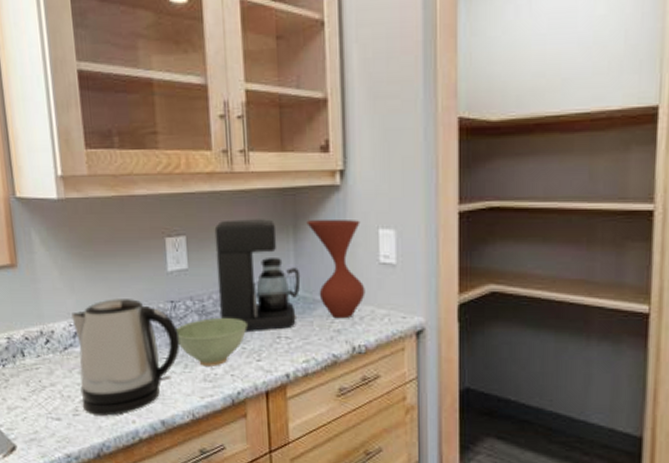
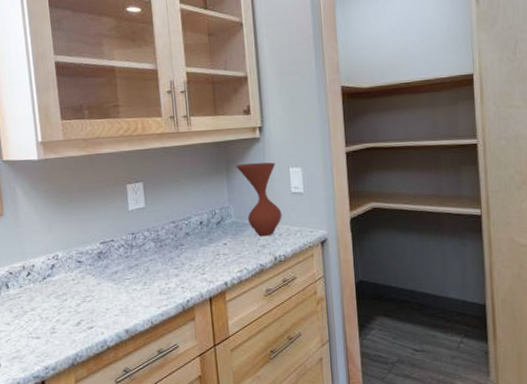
kettle: present [72,299,180,415] -> none [49,234,140,330]
bowl: present [176,318,247,367] -> none [136,243,193,282]
coffee maker: present [214,219,301,331] -> none [165,165,233,252]

